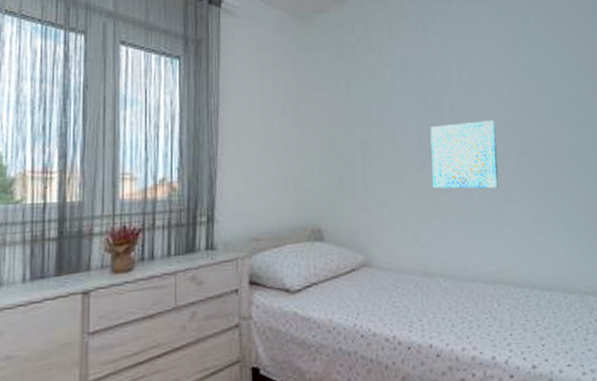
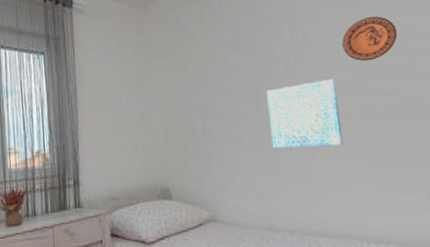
decorative plate: none [504,63,552,106] -> present [342,16,398,62]

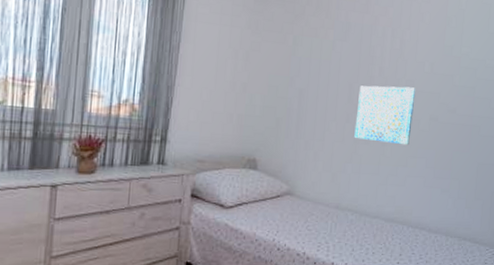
decorative plate: present [342,16,398,62] -> none [428,40,471,79]

